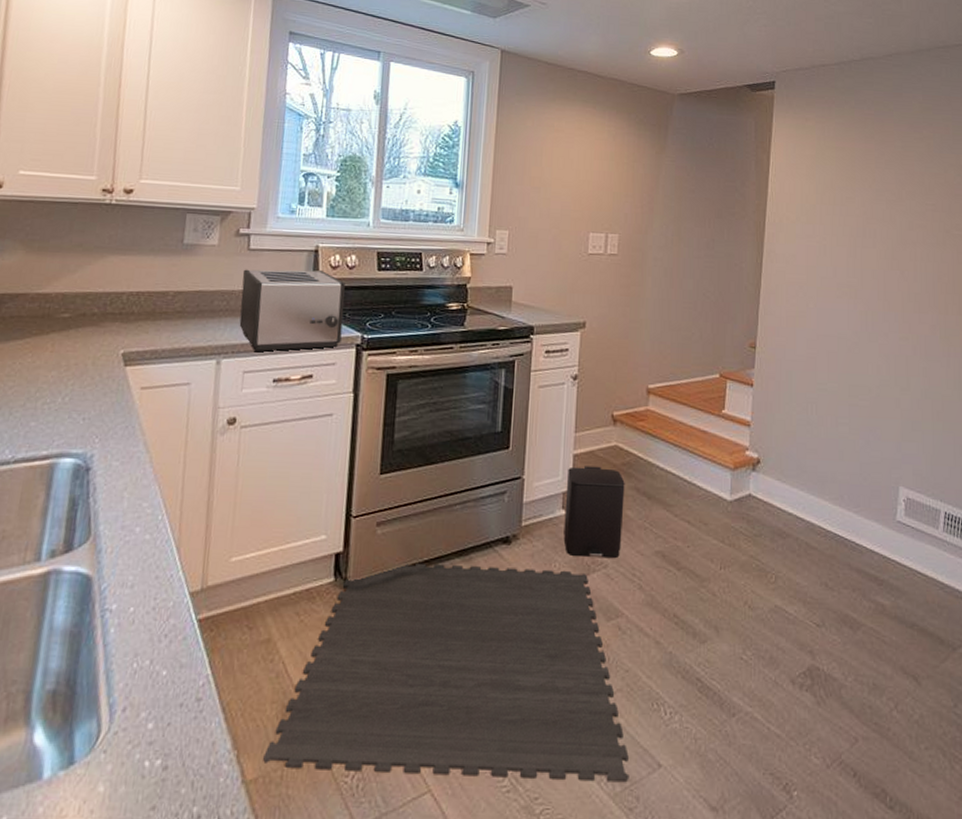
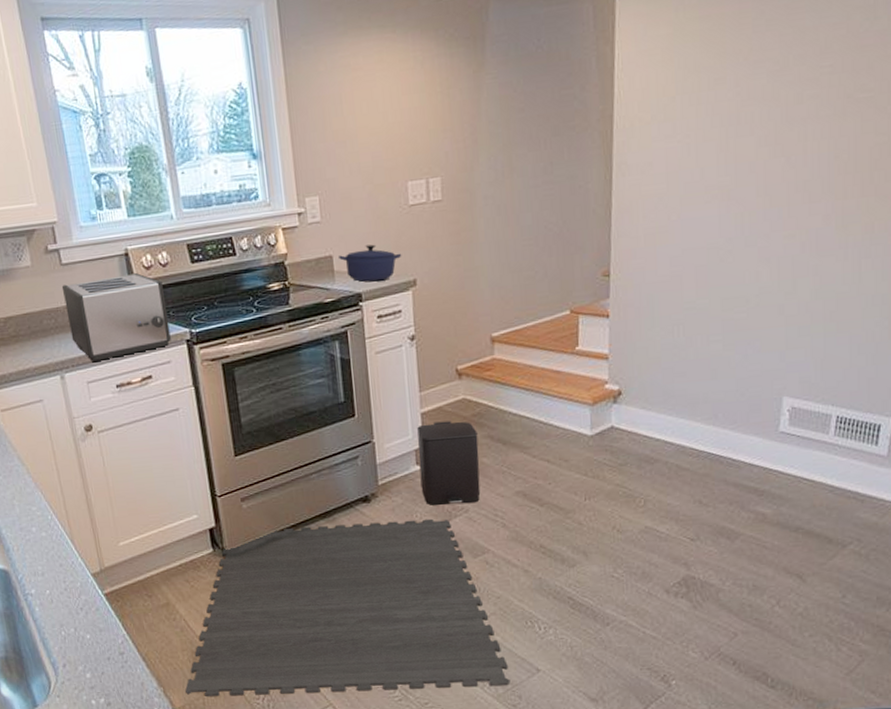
cooking pot: none [518,282,576,318] -> present [339,244,402,282]

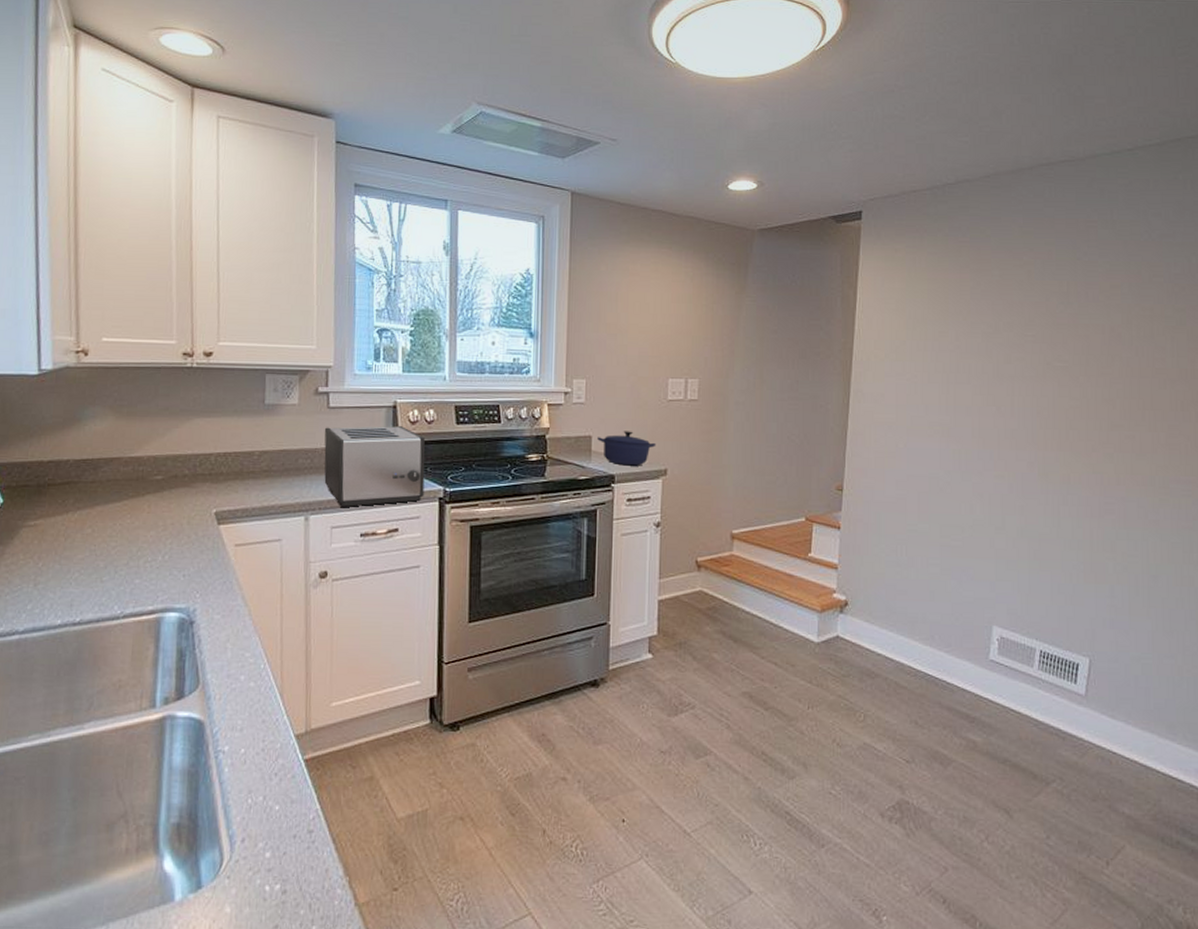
floor mat: present [185,518,510,697] -> none [373,705,721,908]
pedal bin: present [417,420,481,505] -> none [651,611,711,699]

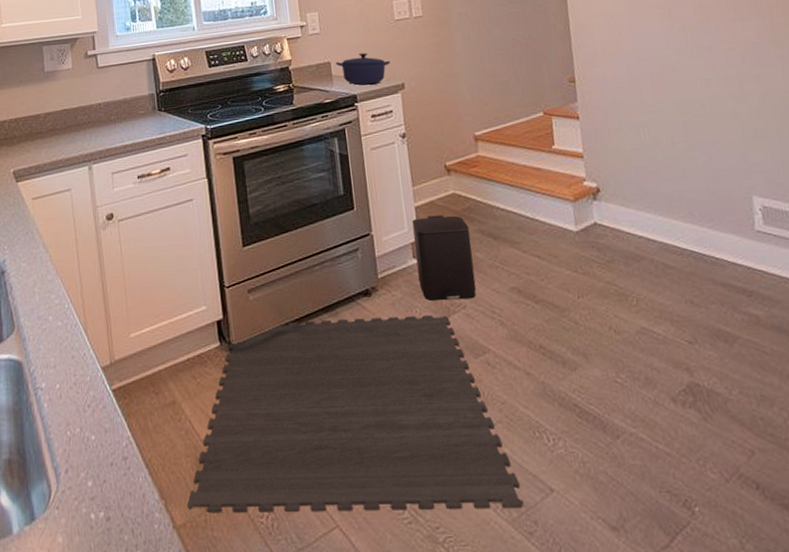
toaster: present [324,426,425,507] -> none [96,76,189,154]
floor mat: none [373,705,721,908] -> present [187,314,524,514]
pedal bin: none [651,611,711,699] -> present [412,215,477,300]

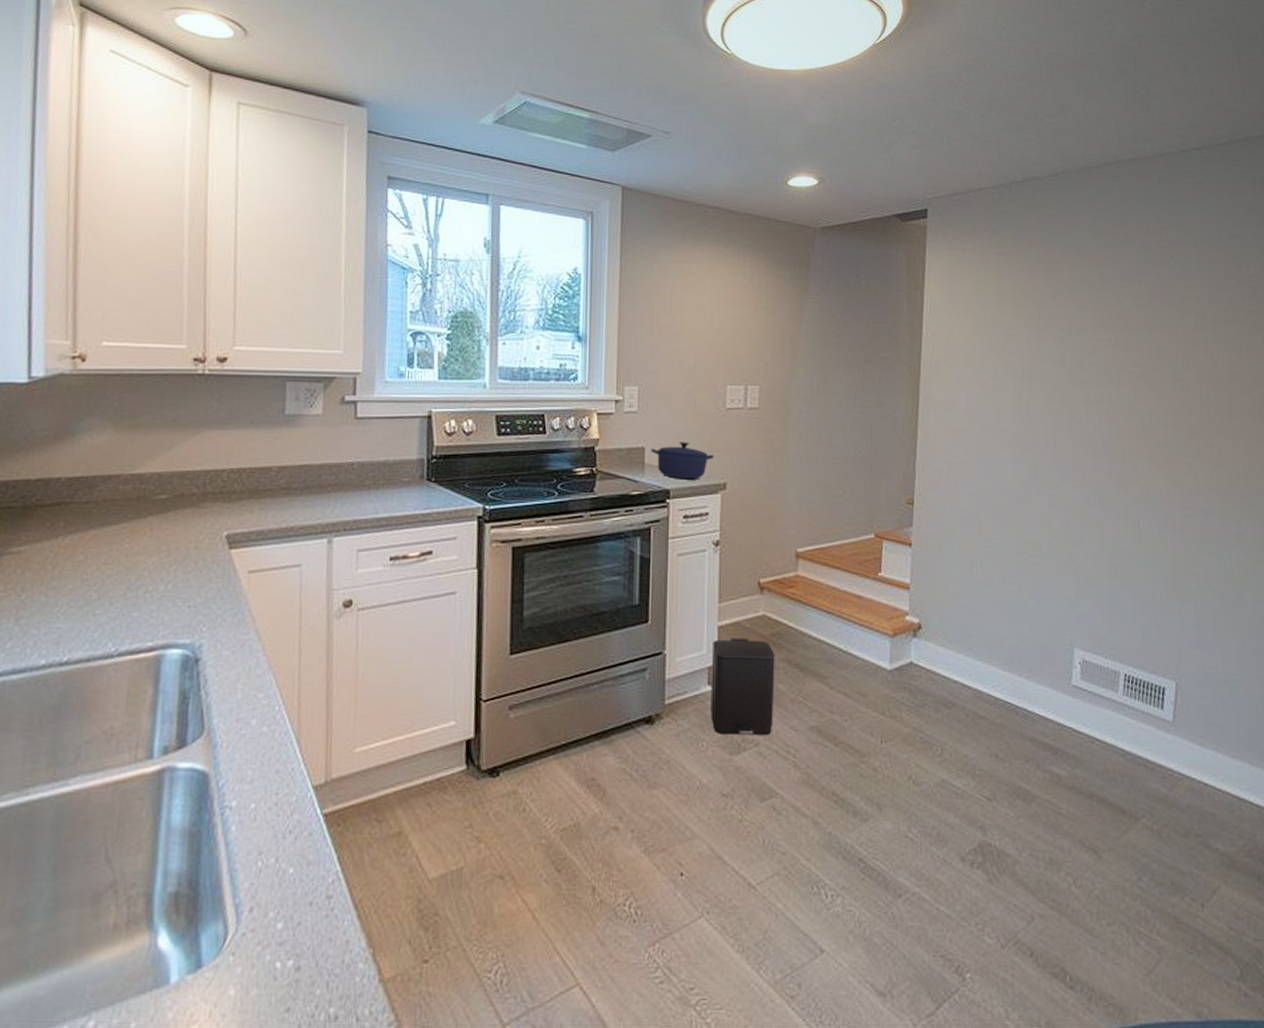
floor mat: present [187,314,524,514] -> none [400,746,790,970]

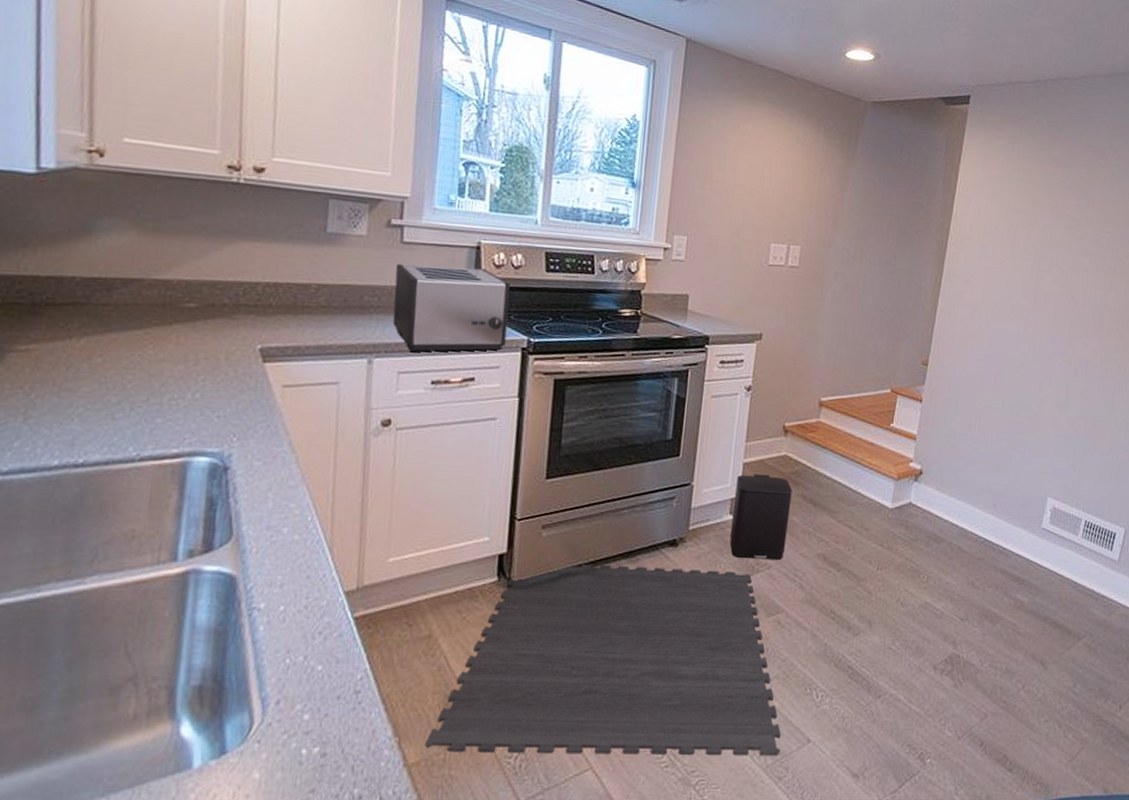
toaster: none [350,438,463,528] -> present [392,263,510,352]
floor mat: none [400,746,790,970] -> present [425,563,781,756]
cooking pot: present [651,442,715,480] -> none [694,292,754,329]

